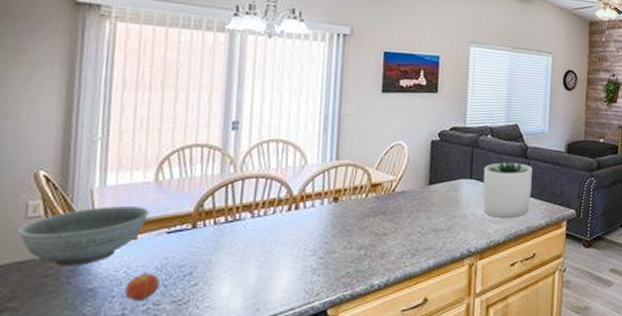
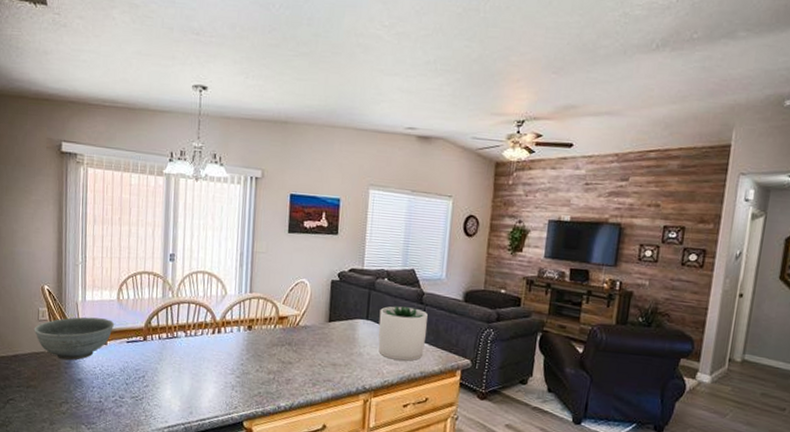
fruit: present [124,271,160,302] -> none [100,371,123,394]

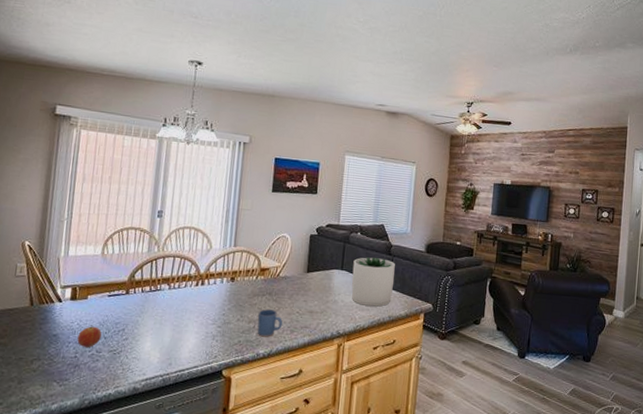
bowl: present [33,316,115,361] -> none [9,271,97,316]
fruit: none [100,371,123,394] -> present [77,325,102,348]
mug: none [277,360,304,390] -> present [257,309,283,337]

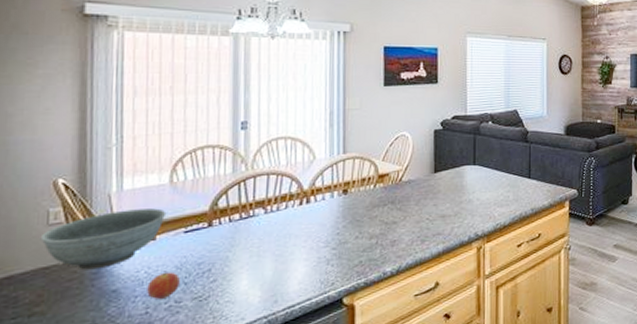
bowl: none [9,271,97,316] -> present [40,208,167,270]
mug: present [257,309,283,337] -> none [380,220,410,253]
planter: present [351,257,395,307] -> none [486,147,534,201]

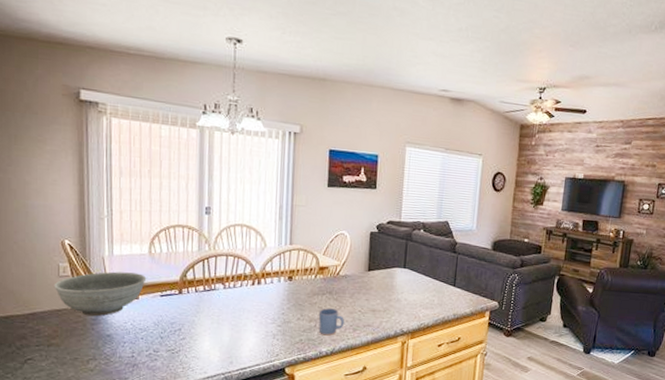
fruit: present [147,270,180,300] -> none [133,325,157,348]
mug: none [380,220,410,253] -> present [318,308,344,336]

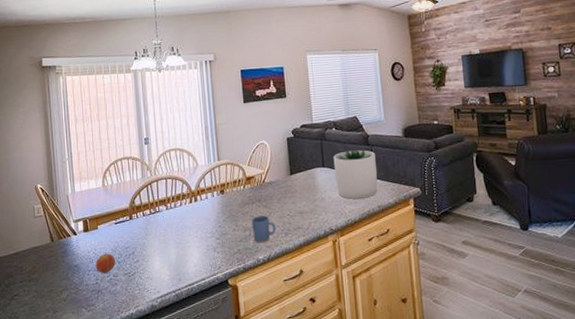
bowl: present [53,271,147,317] -> none [31,205,103,250]
fruit: none [133,325,157,348] -> present [95,252,115,274]
planter: none [415,255,460,305] -> present [333,150,378,199]

